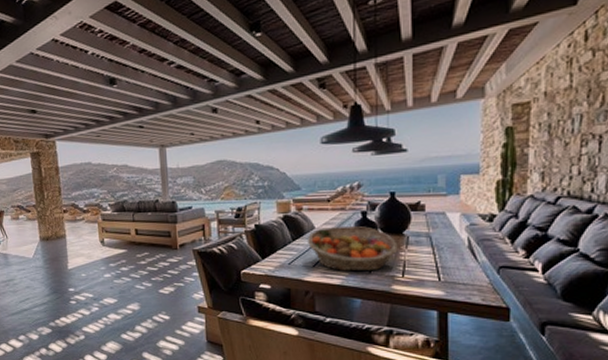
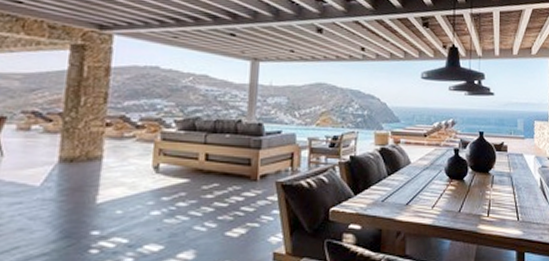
fruit basket: present [308,226,398,272] -> none [403,163,485,211]

